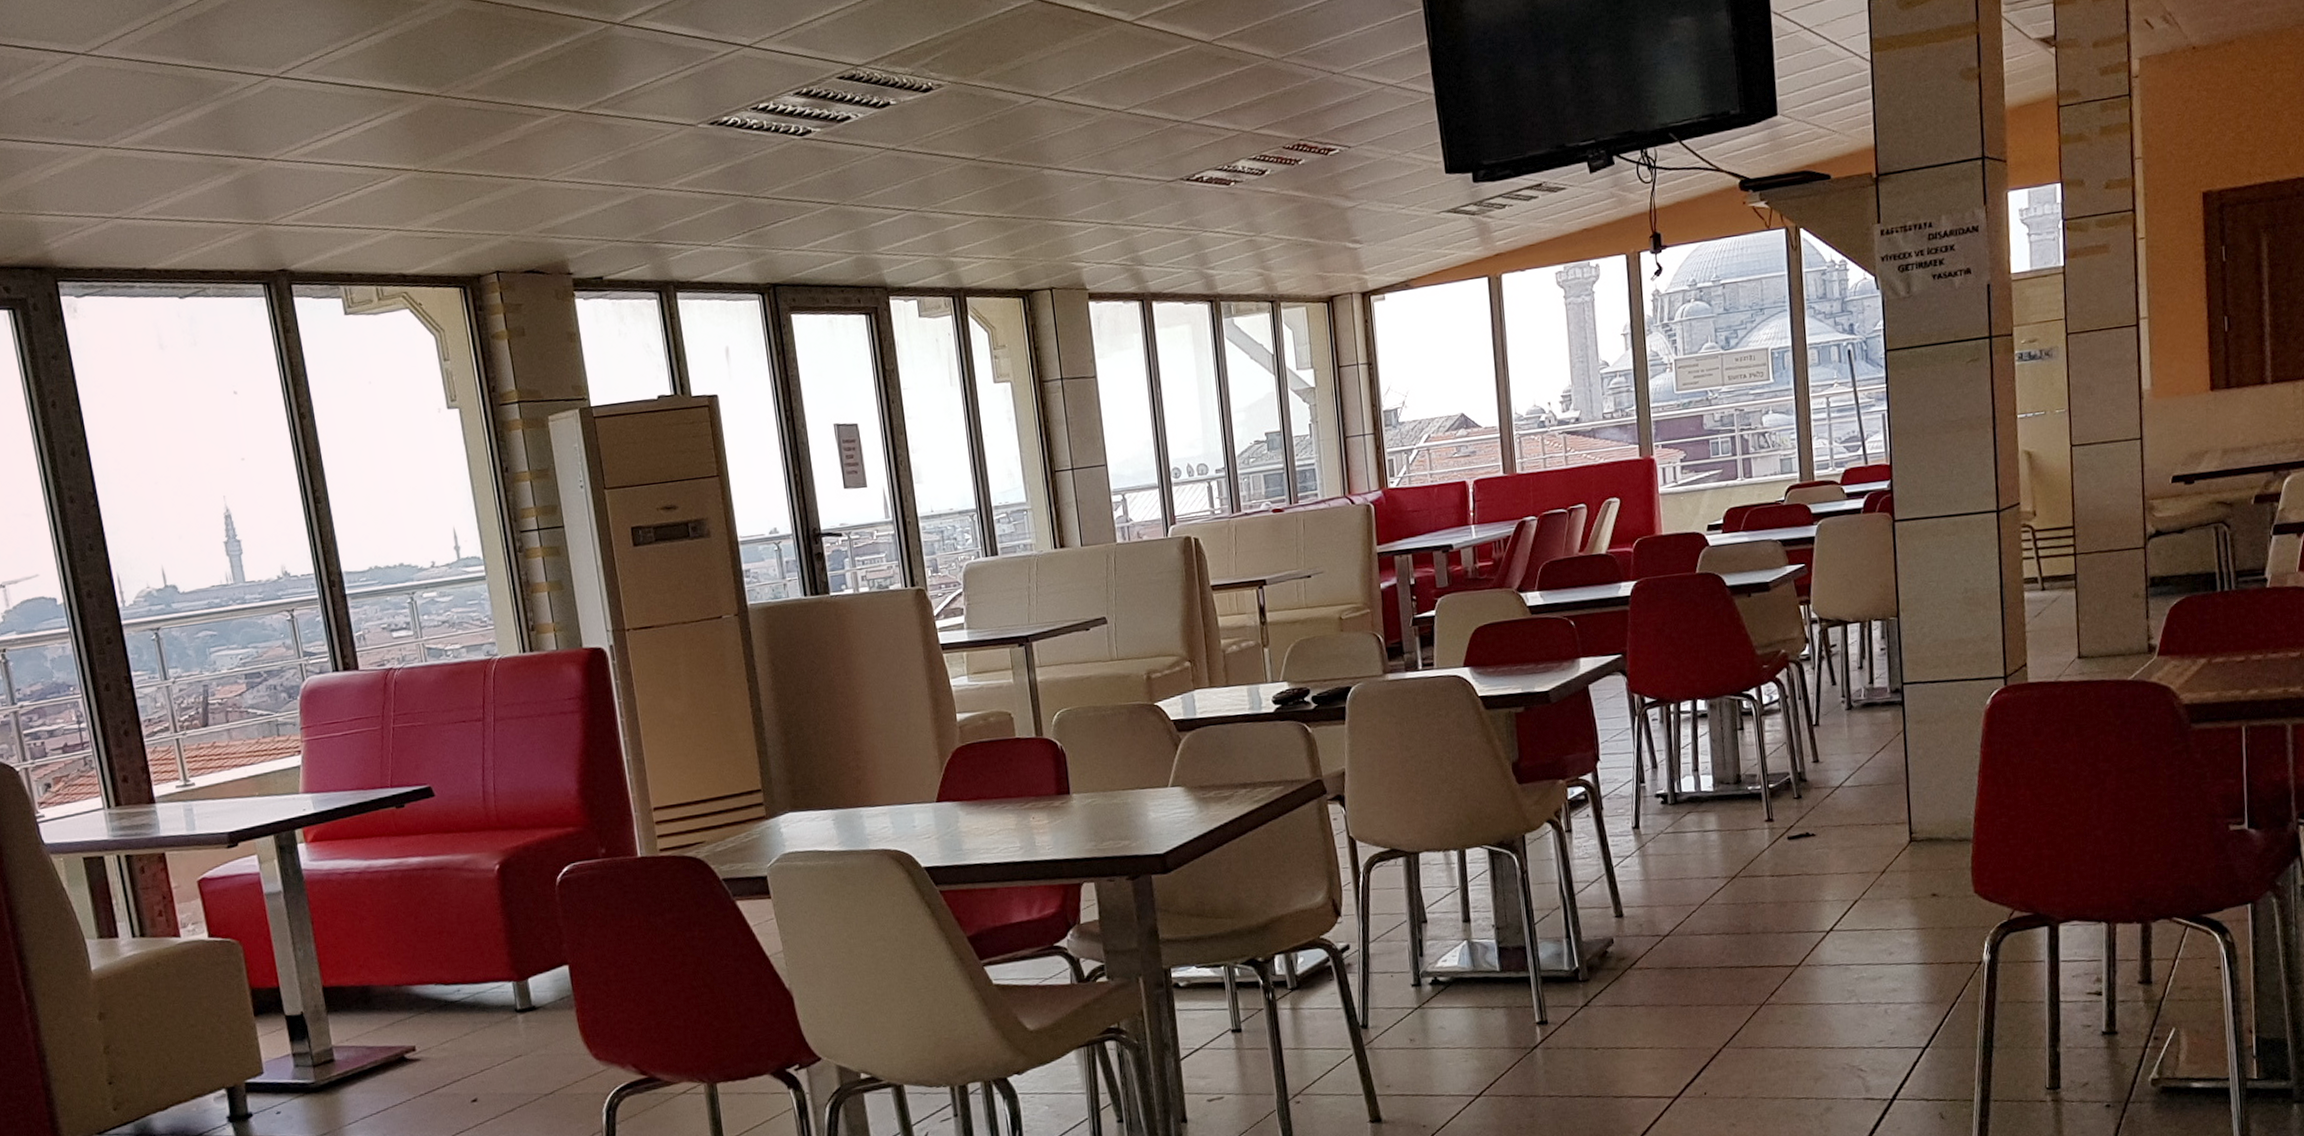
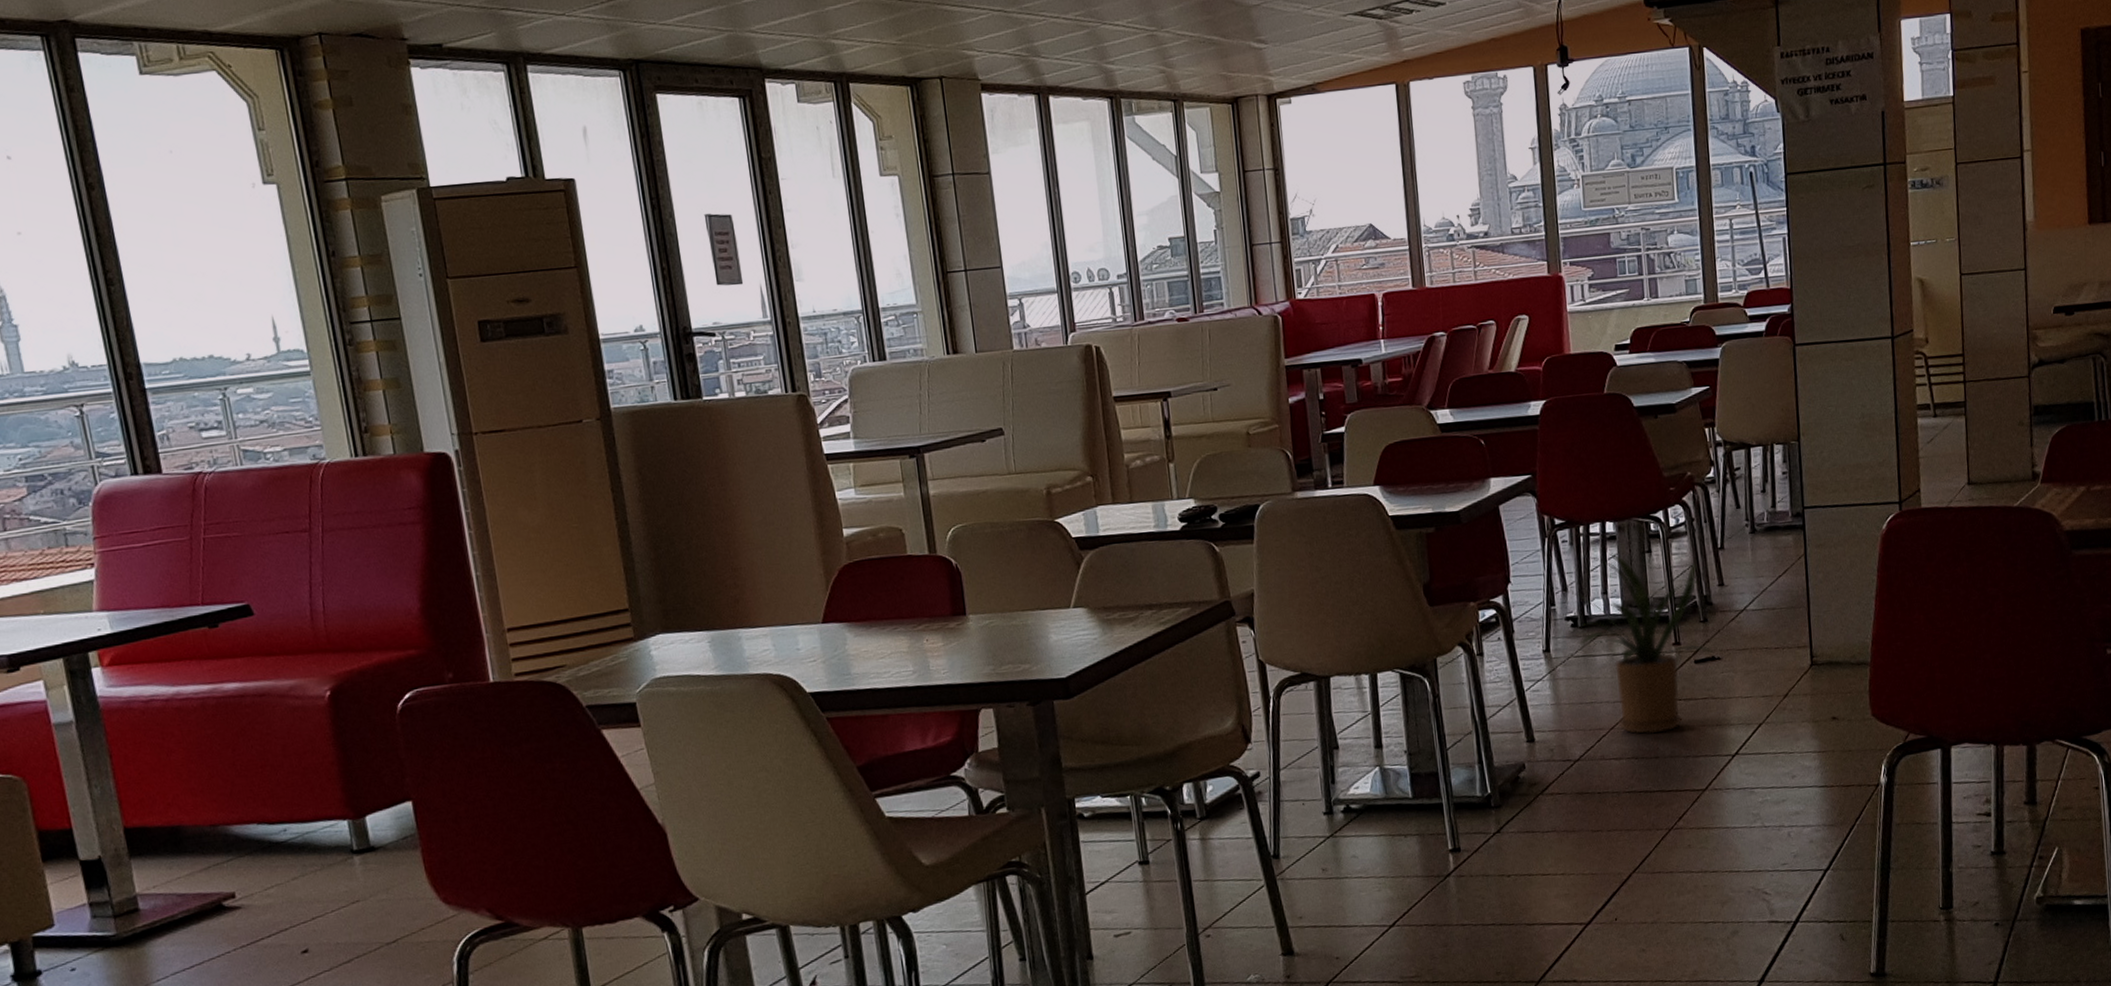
house plant: none [1650,729,1808,910] -> present [1560,552,1714,734]

